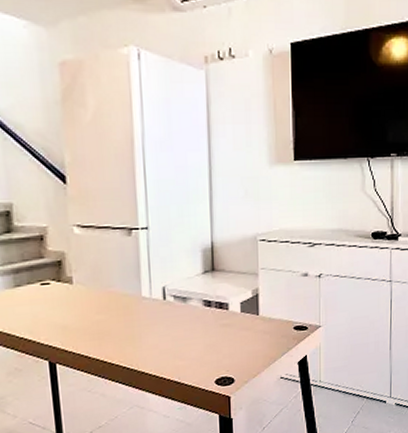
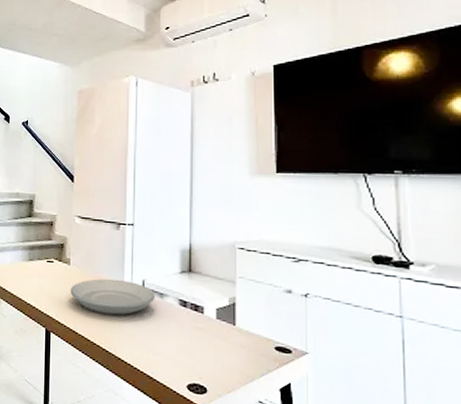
plate: none [76,291,177,331] -> present [70,278,155,316]

